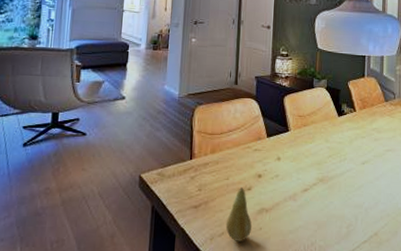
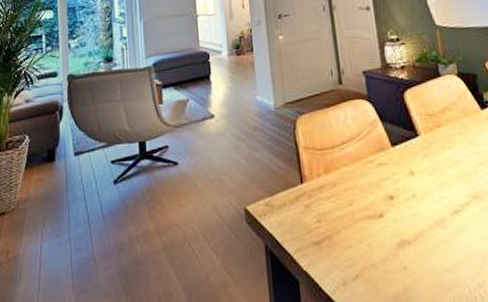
fruit: present [225,186,252,241] -> none [358,213,394,286]

